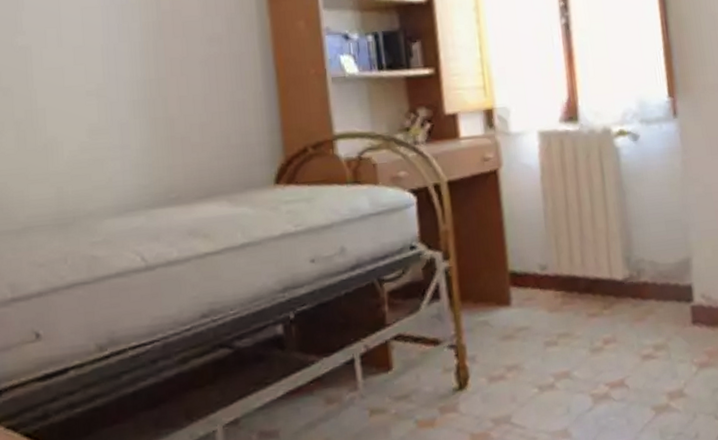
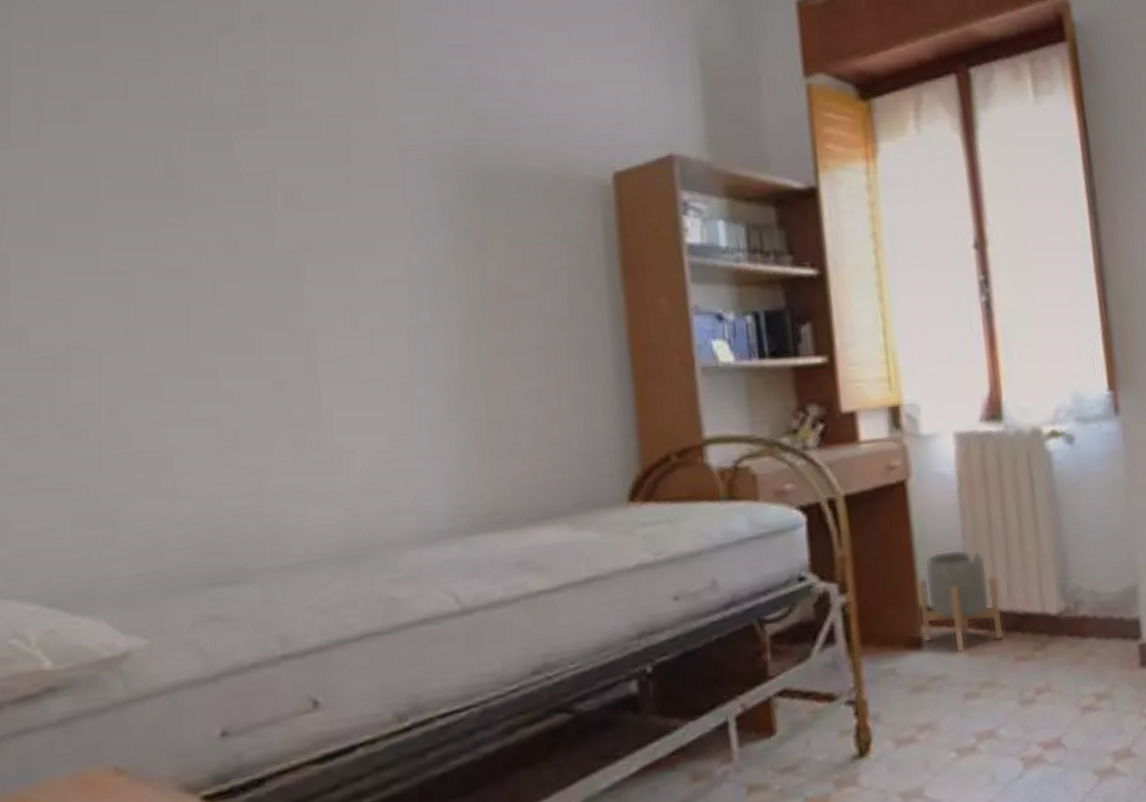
planter: none [506,225,579,311] -> present [916,549,1005,654]

